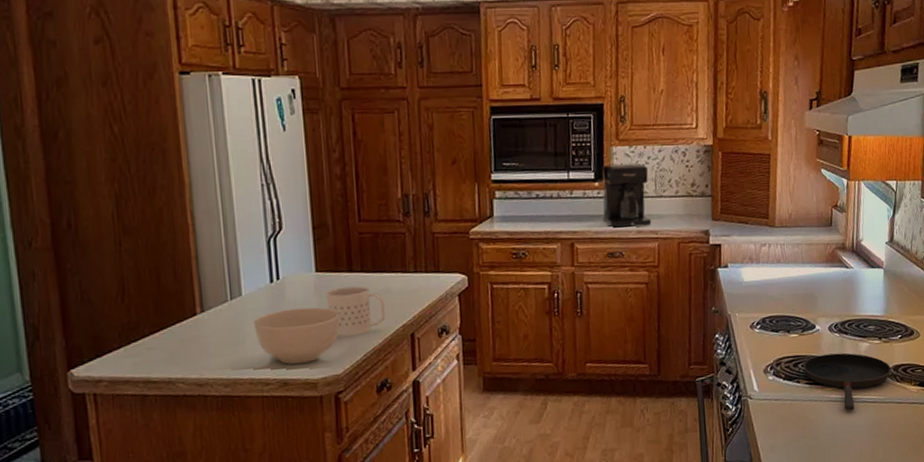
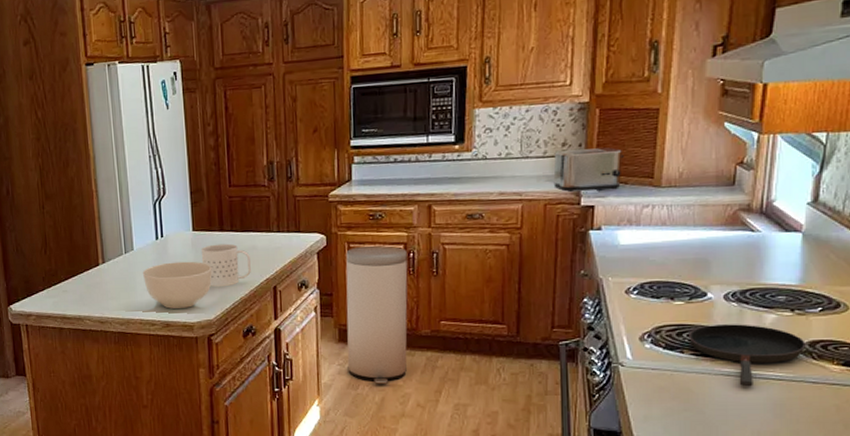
pedal bin: none [489,286,555,435] -> present [346,245,408,384]
coffee maker: present [602,163,652,228] -> none [462,124,516,190]
toaster: none [685,188,744,232] -> present [553,147,624,193]

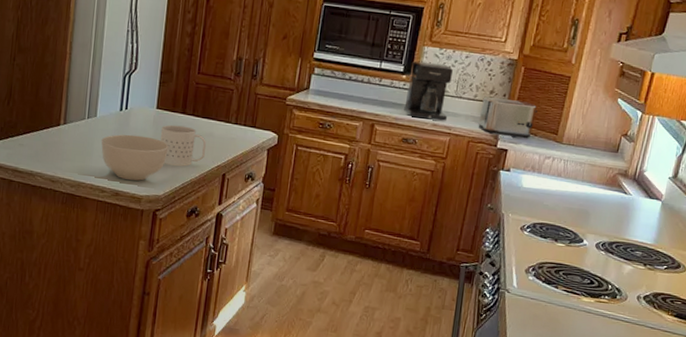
pedal bin: present [346,245,408,384] -> none [277,150,347,279]
coffee maker: none [462,124,516,190] -> present [404,60,454,121]
frying pan: present [689,324,806,387] -> none [563,267,651,325]

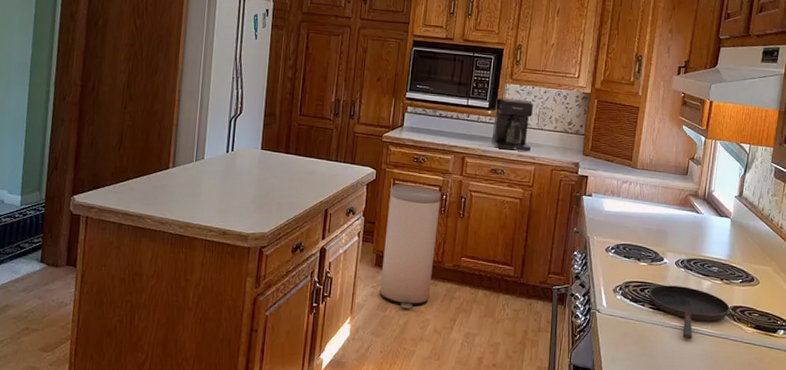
bowl: present [101,134,169,181] -> none [208,175,273,220]
mug: present [160,124,206,167] -> none [265,164,309,204]
pedal bin: none [277,150,347,279] -> present [379,184,441,309]
toaster: present [478,96,537,139] -> none [559,127,612,166]
frying pan: none [563,267,651,325] -> present [649,285,730,340]

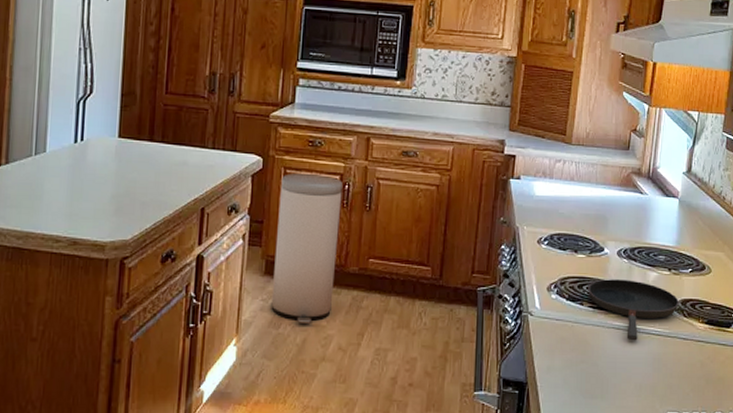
coffee maker: present [491,97,534,152] -> none [401,64,451,129]

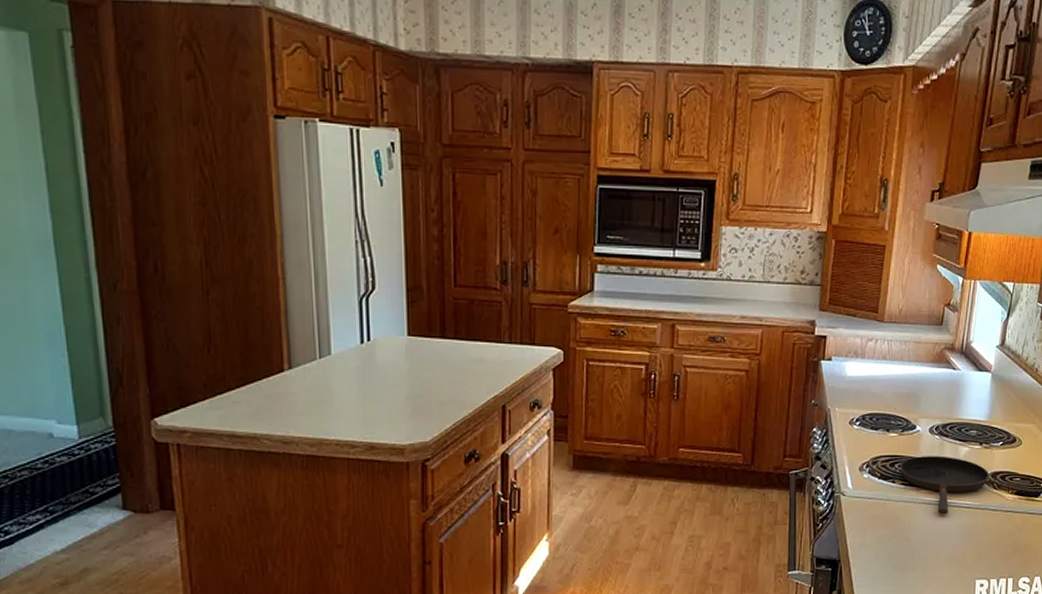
pedal bin: present [271,173,343,323] -> none [581,364,648,516]

